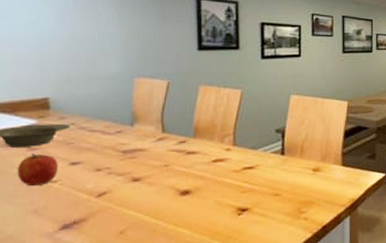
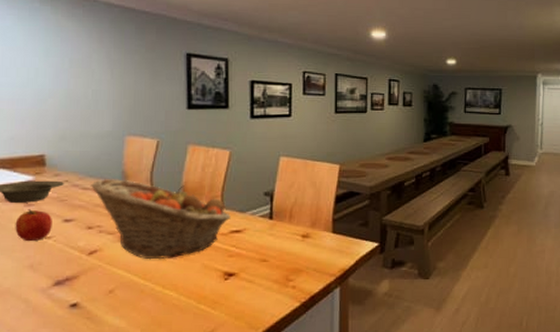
fruit basket: none [99,119,243,199] -> present [91,178,231,260]

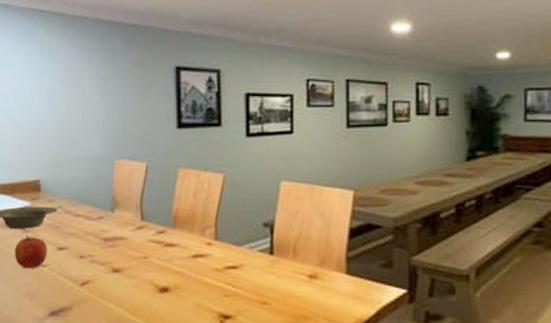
fruit basket: present [91,178,231,260] -> none [82,204,226,295]

